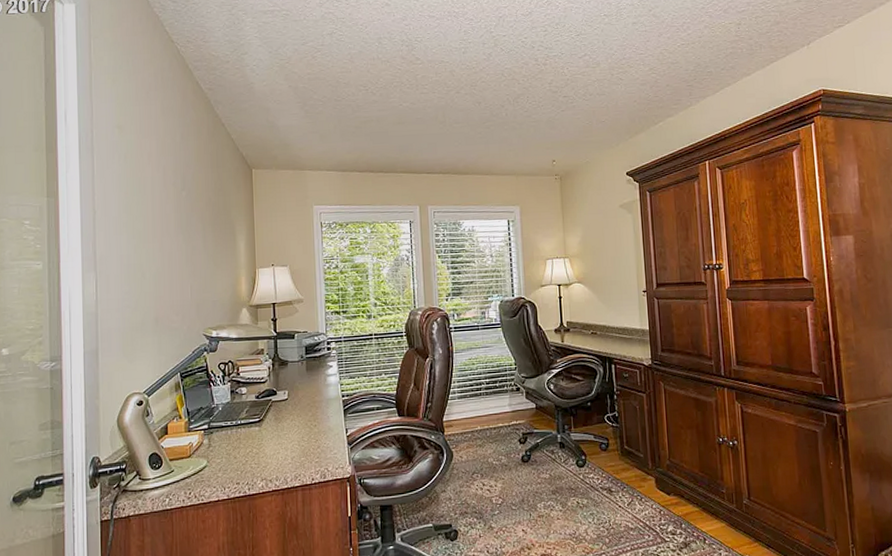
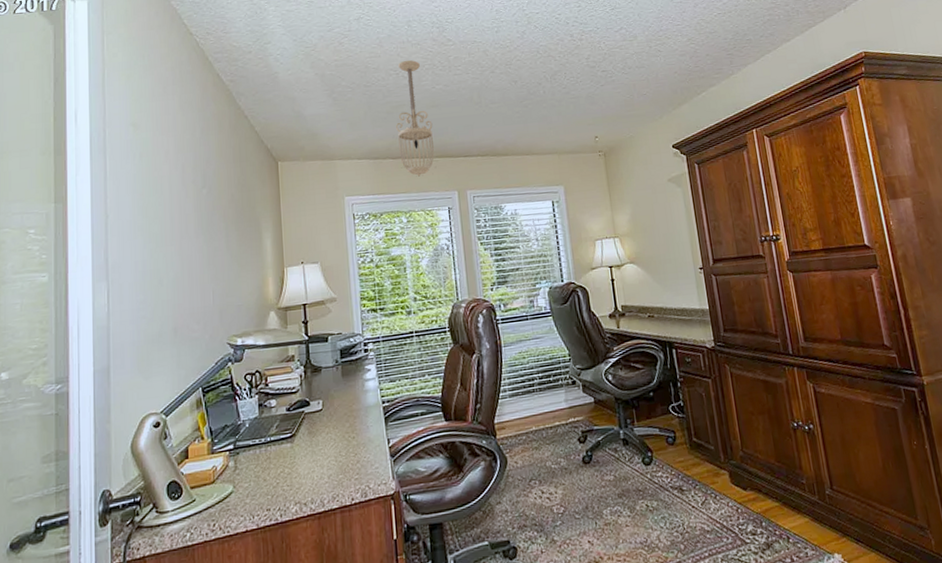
ceiling light fixture: none [364,76,400,190] -> present [396,60,437,177]

